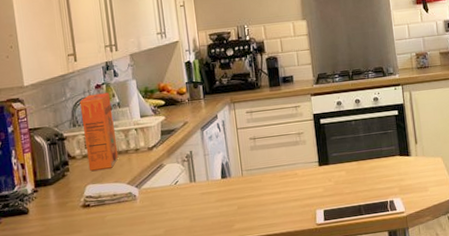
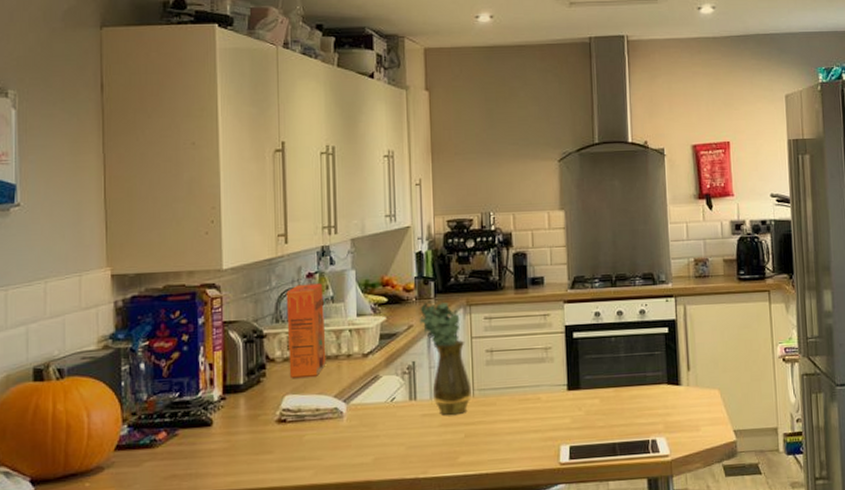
vase: none [192,99,241,193] -> present [419,298,471,416]

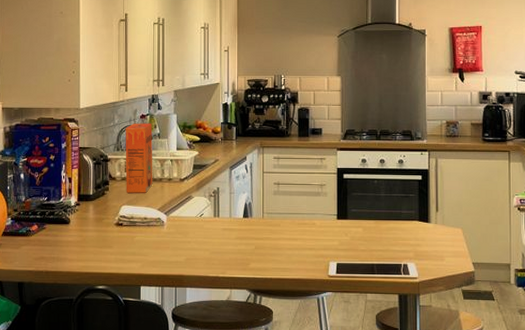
vase: present [419,298,471,416] -> none [223,139,261,232]

